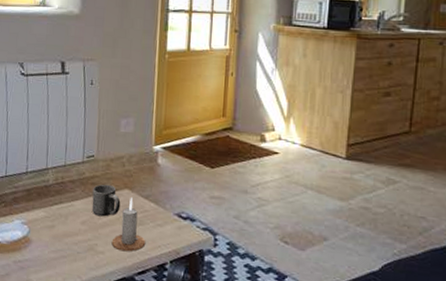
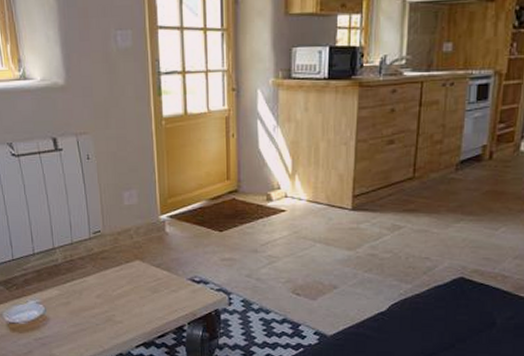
mug: present [91,184,121,217] -> none [103,257,133,289]
candle: present [111,197,146,252] -> none [128,268,162,319]

